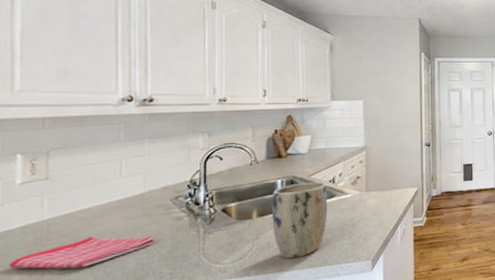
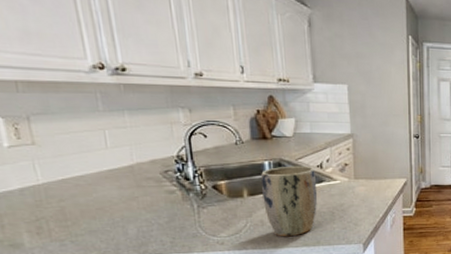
dish towel: present [9,236,156,269] -> none [16,203,153,231]

